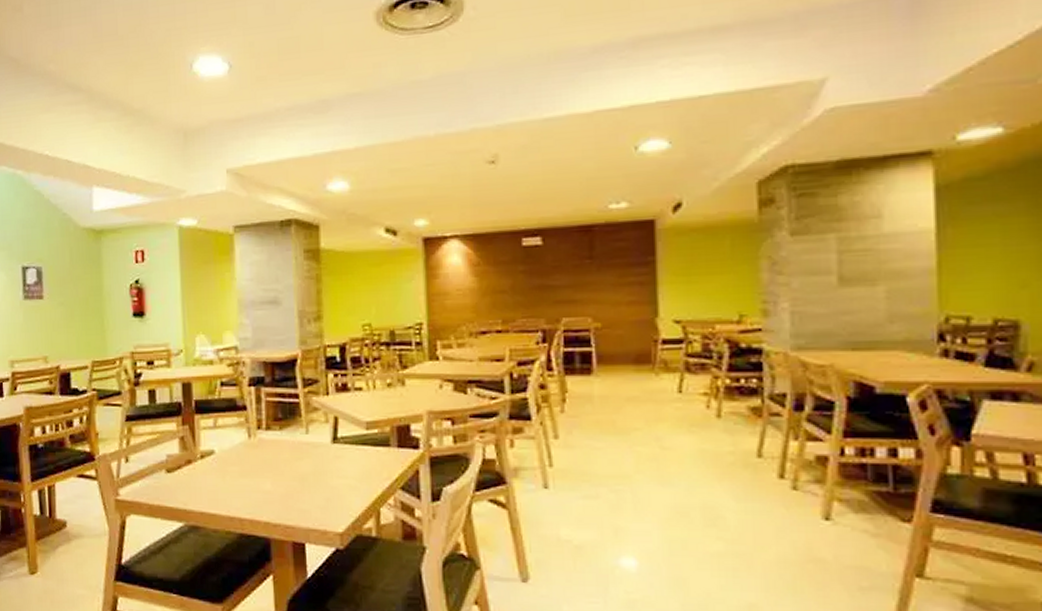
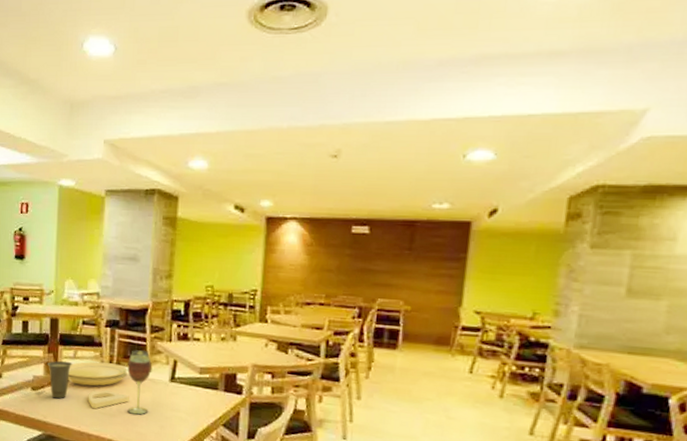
cup: none [182,432,213,480] -> present [47,360,72,399]
plate: none [209,429,280,460] -> present [68,361,127,387]
napkin holder: none [235,463,287,487] -> present [88,390,130,409]
wineglass: none [279,409,309,488] -> present [127,350,152,415]

